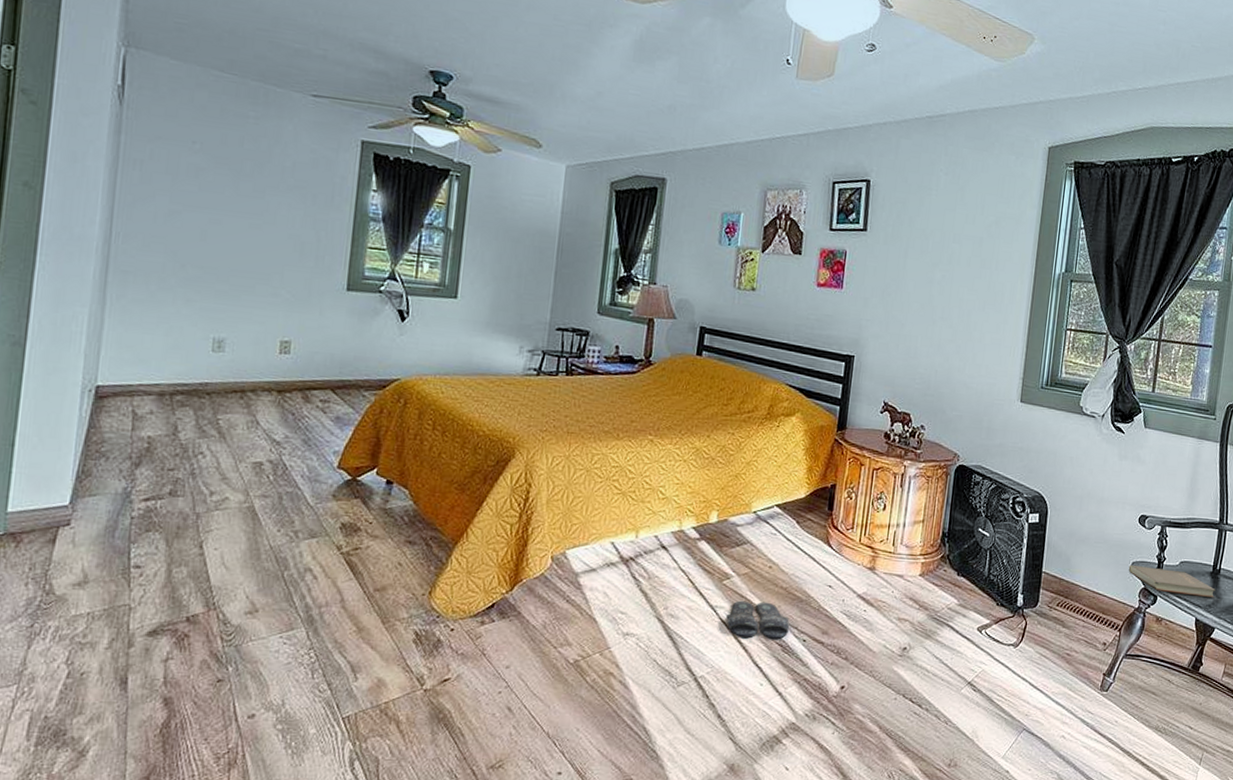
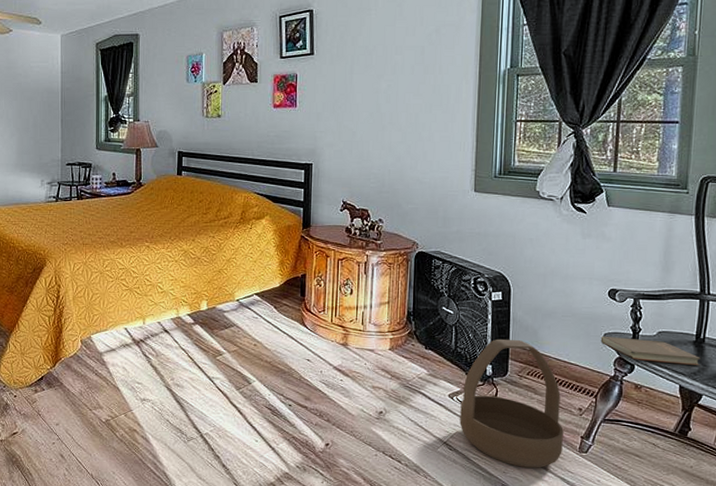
slippers: present [726,600,789,640] -> none [222,372,276,405]
basket: none [986,565,1088,710] -> present [460,338,564,469]

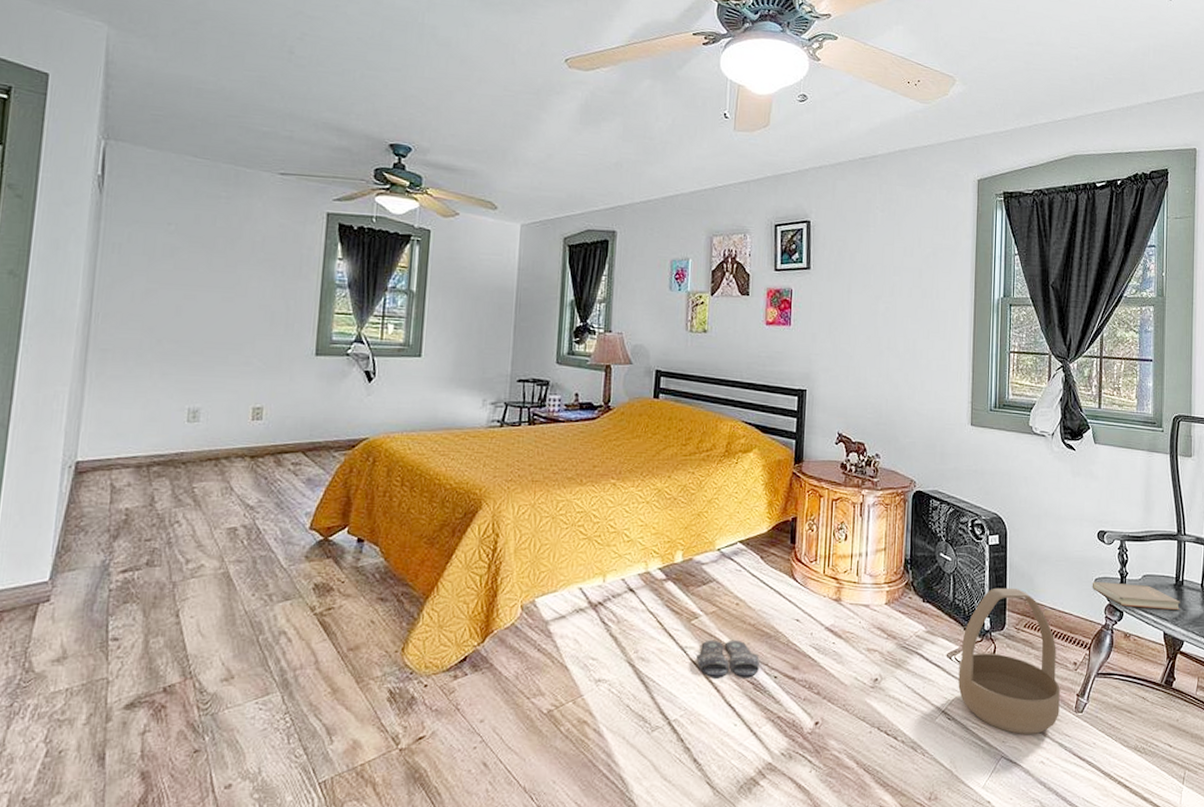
slippers: none [222,372,276,405] -> present [696,639,759,678]

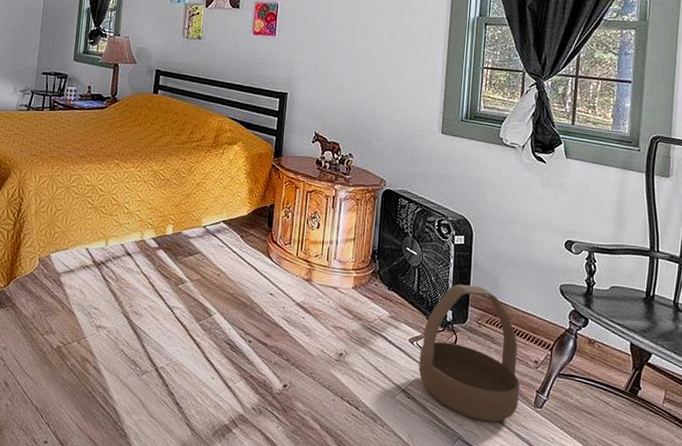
slippers: present [696,639,759,678] -> none [181,303,236,339]
book: present [1092,581,1181,611] -> none [557,287,650,324]

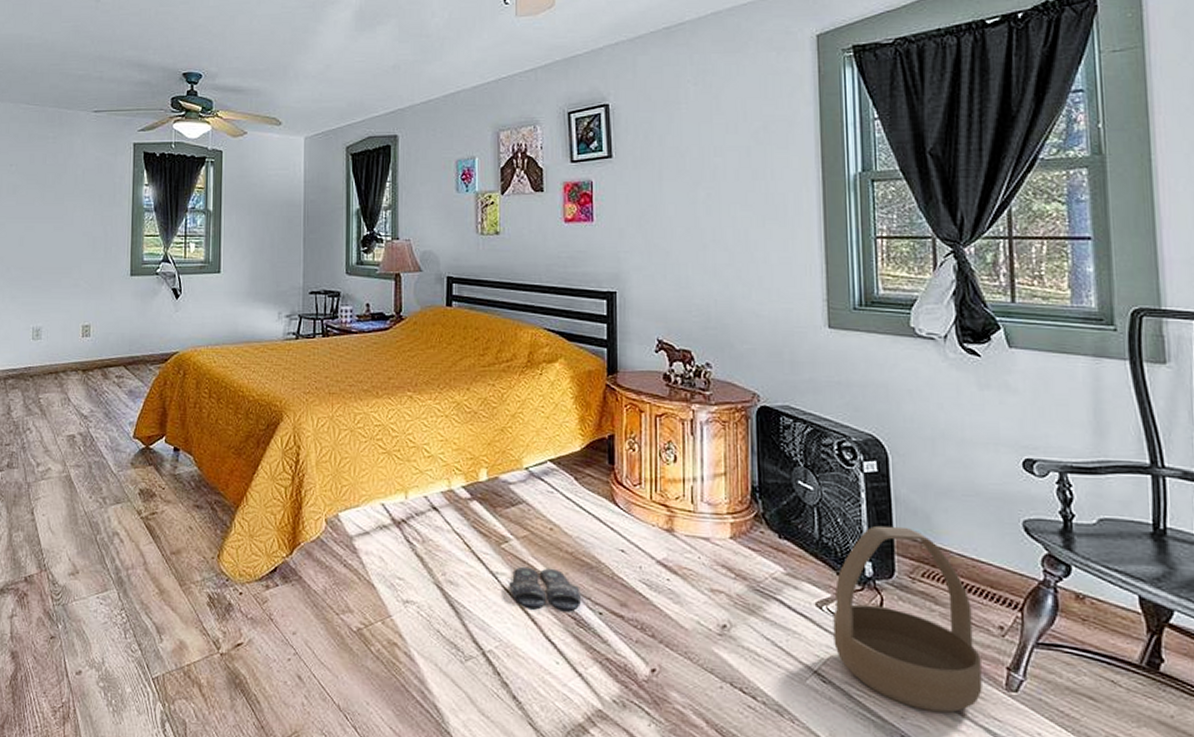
slippers: none [181,303,236,339] -> present [509,566,581,612]

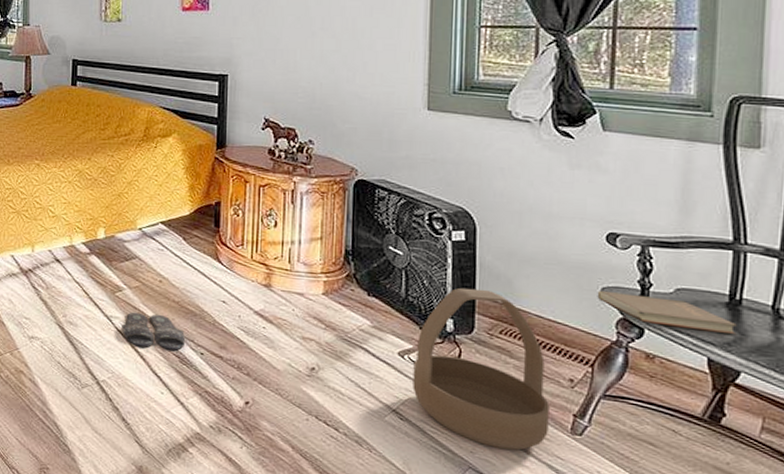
book: none [1019,523,1165,569] -> present [597,290,737,335]

